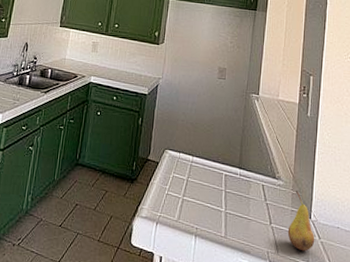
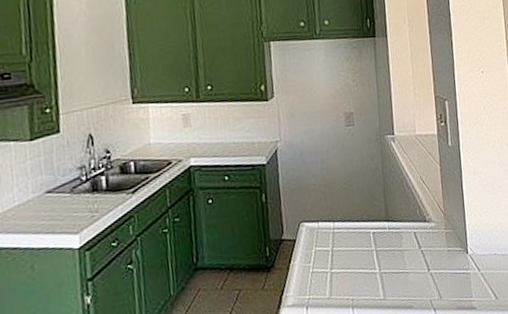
fruit: present [287,191,315,252] -> none [447,228,475,289]

